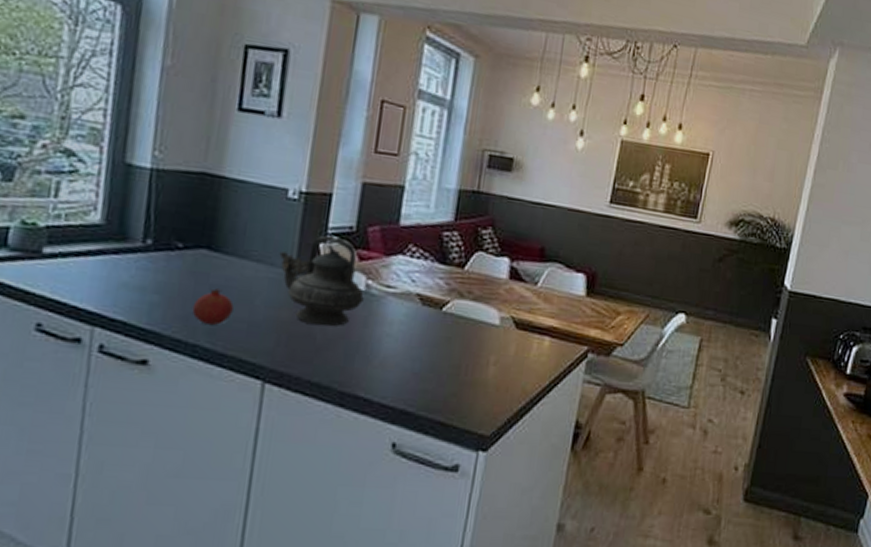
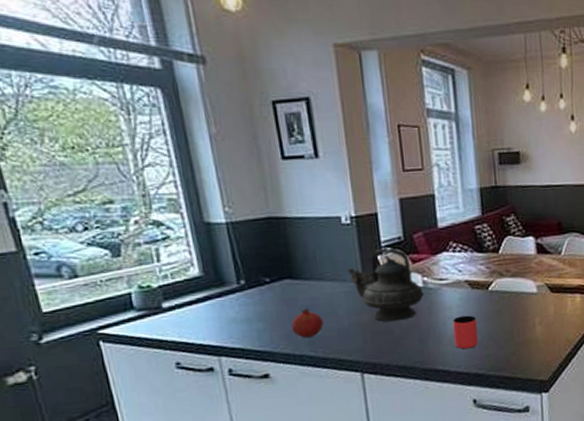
cup: none [386,335,420,378] -> present [453,315,479,350]

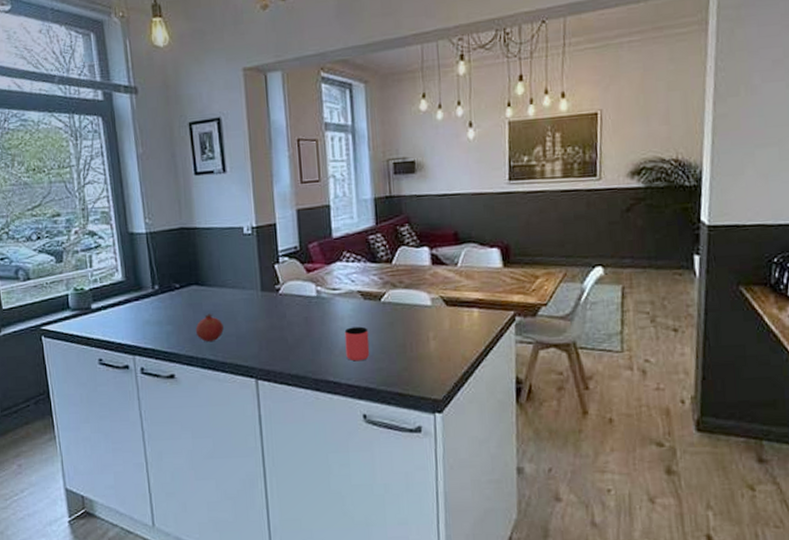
teapot: present [347,246,424,322] -> none [247,256,317,330]

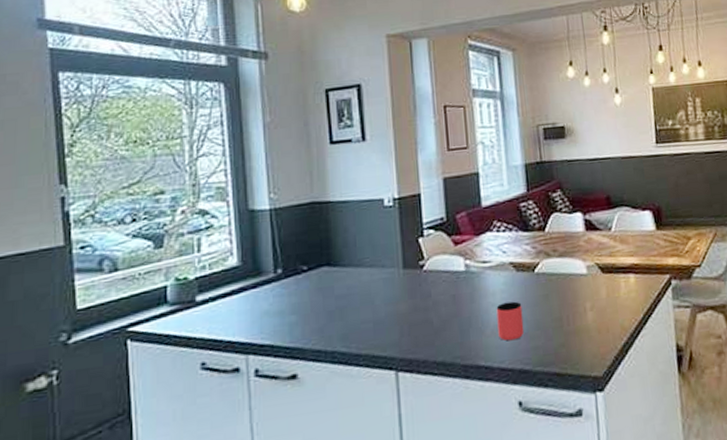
fruit: present [195,313,224,342] -> none [325,298,359,331]

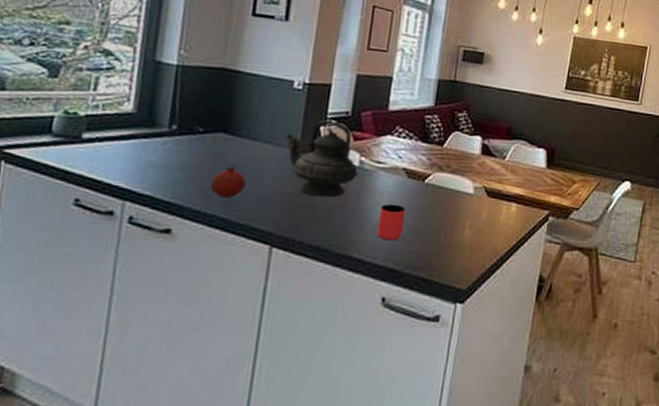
fruit: none [325,298,359,331] -> present [210,166,246,198]
teapot: none [387,228,466,311] -> present [285,118,358,197]

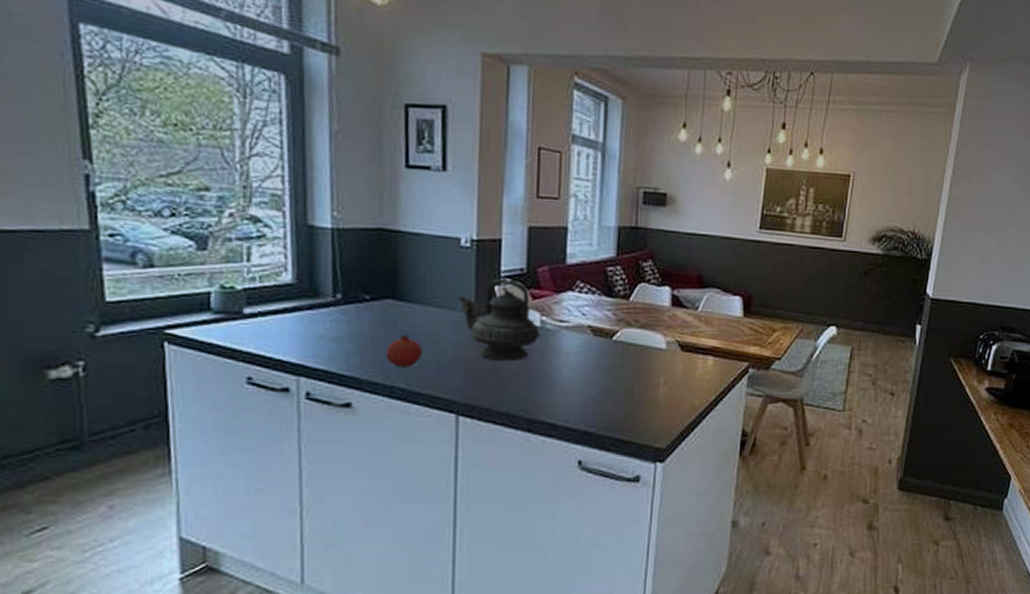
cup: present [377,204,406,241] -> none [567,364,595,403]

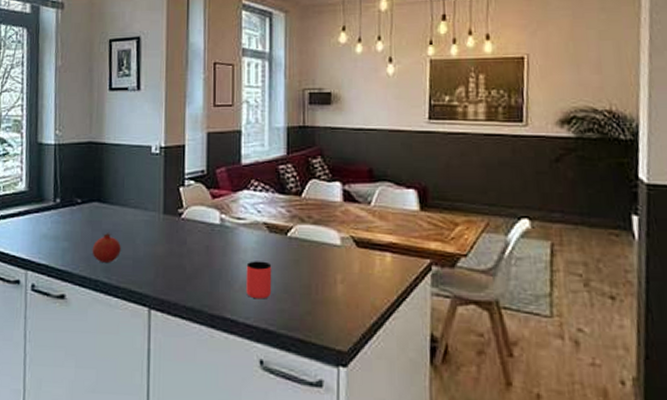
teapot: present [459,277,540,361] -> none [150,179,220,257]
cup: none [567,364,595,403] -> present [246,261,272,299]

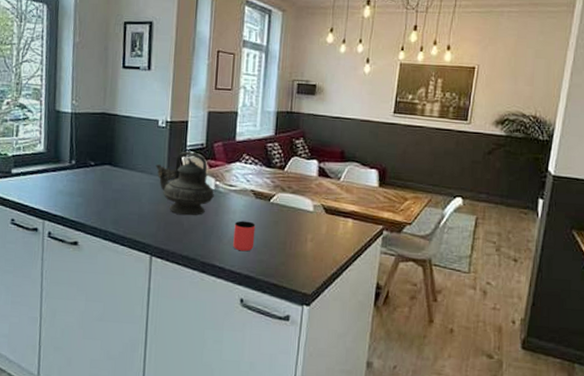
fruit: present [92,233,121,263] -> none [102,192,128,217]
teapot: none [150,179,220,257] -> present [155,150,214,215]

